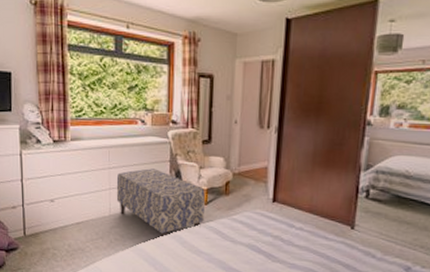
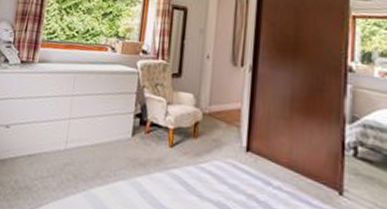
bench: present [116,168,205,236] -> none [74,99,171,181]

